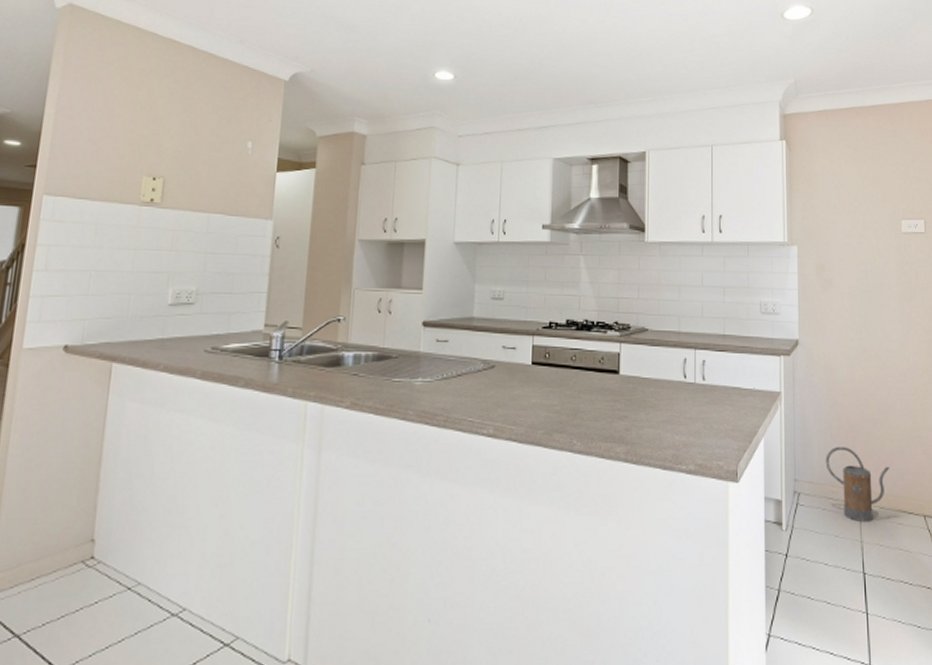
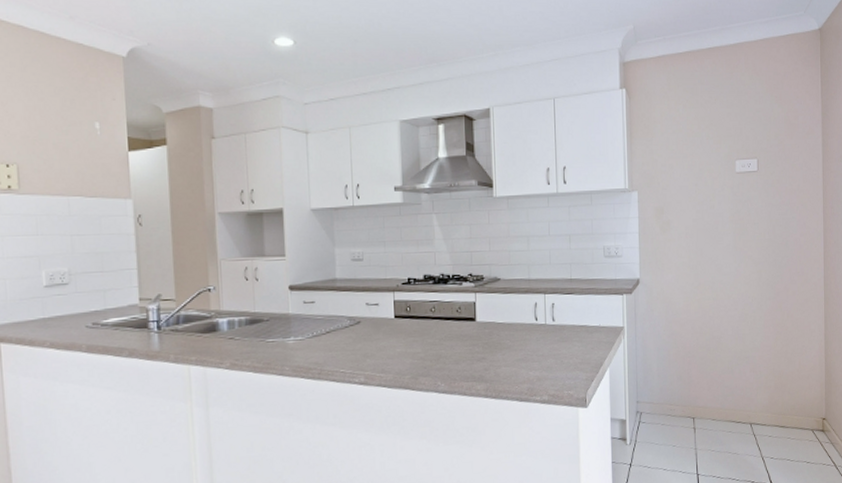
watering can: present [825,446,890,521] -> none [664,370,721,433]

